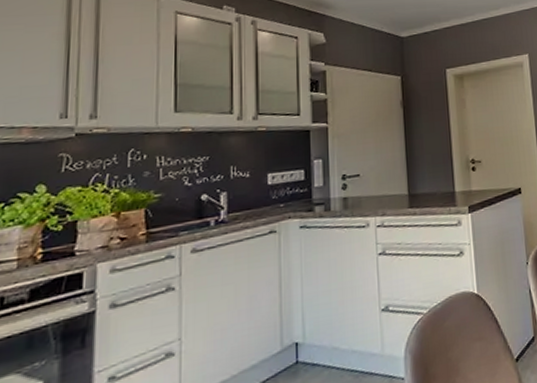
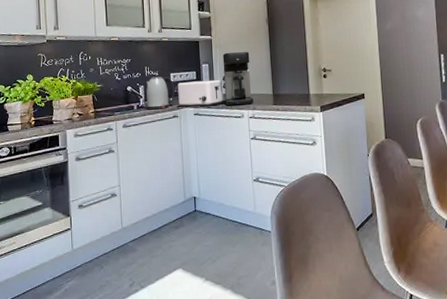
kettle: none [229,177,273,226] -> present [146,75,175,110]
toaster: none [277,179,341,220] -> present [177,80,223,108]
coffee maker: none [342,142,383,213] -> present [222,52,254,106]

